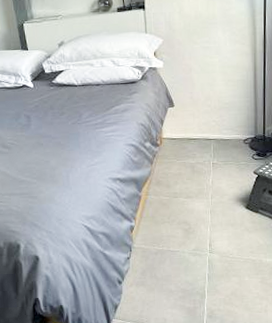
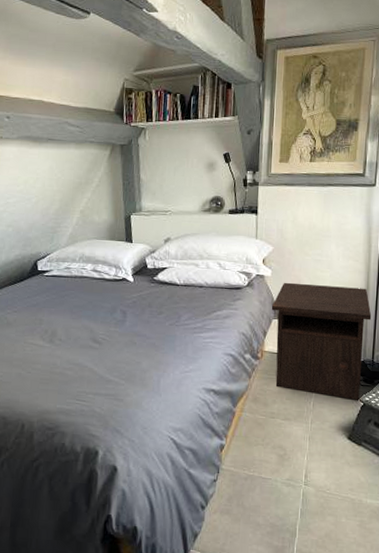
nightstand: none [166,69,261,173] -> present [271,282,372,400]

